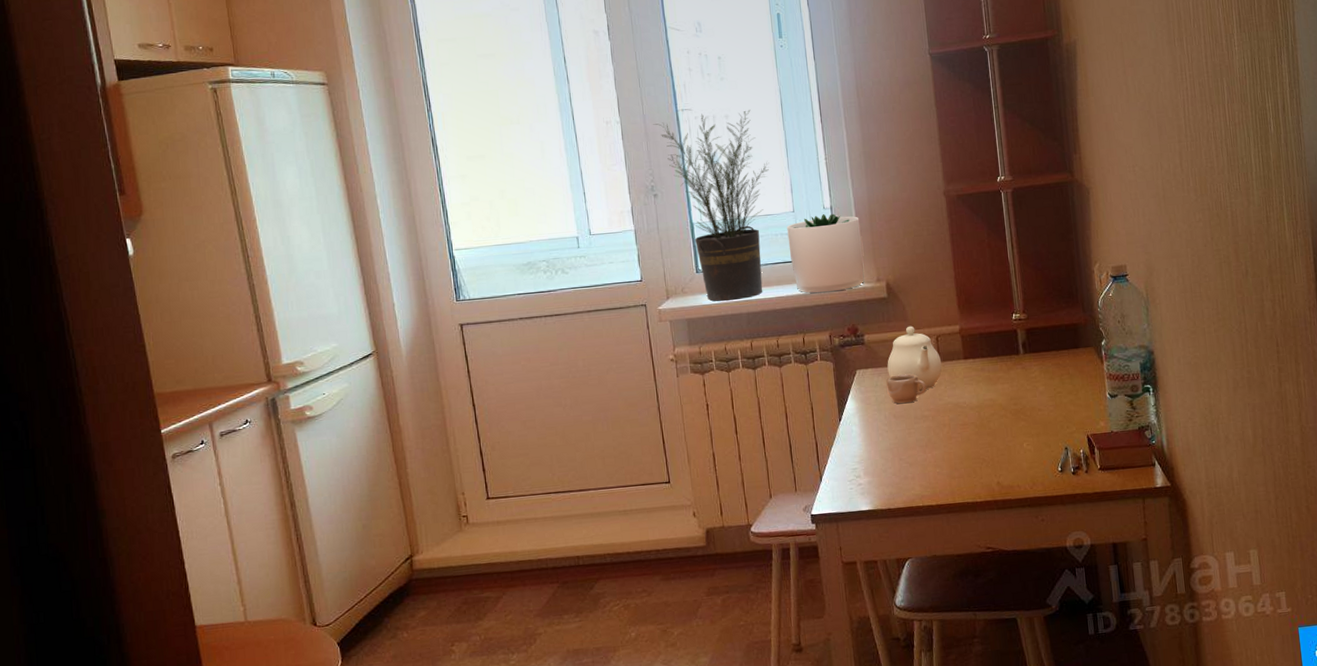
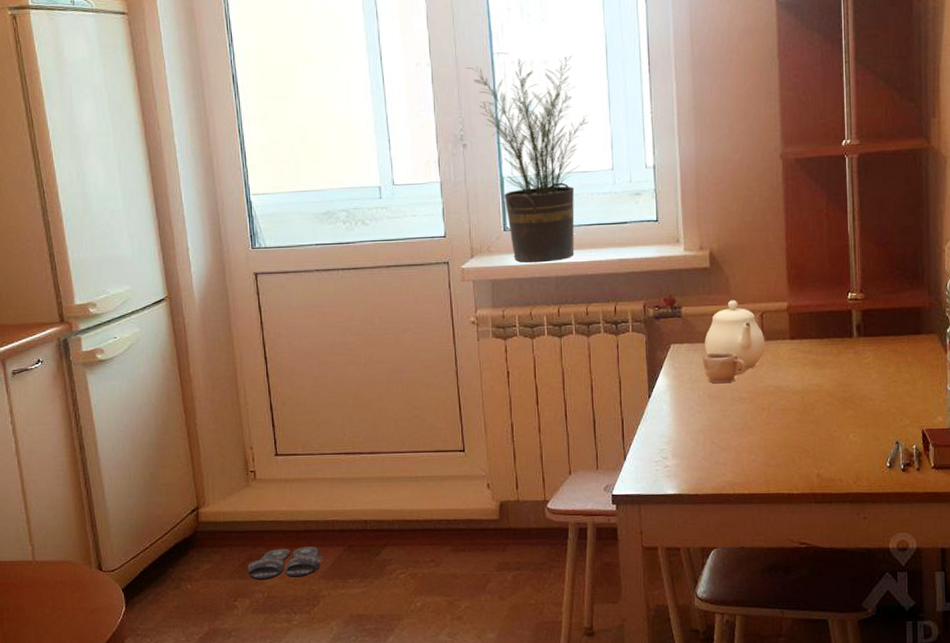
slippers: none [463,586,539,623] -> present [247,547,324,580]
planter: present [787,213,864,294] -> none [604,173,686,259]

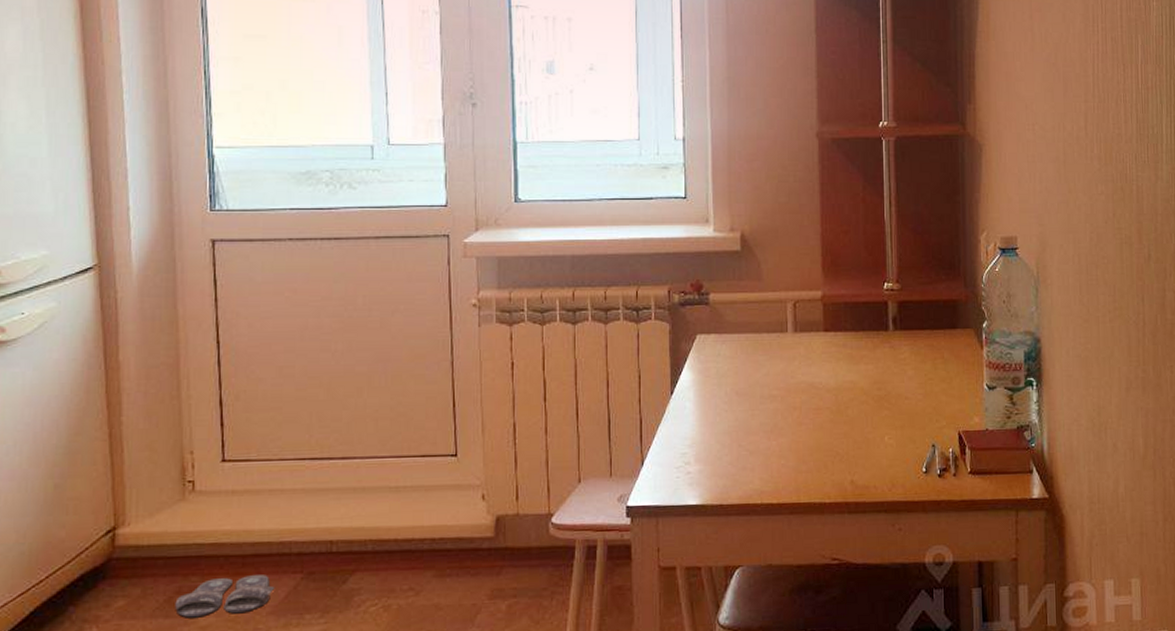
potted plant: present [466,55,589,263] -> none [479,13,615,240]
cup: present [703,351,746,384] -> none [731,344,777,379]
teapot: present [705,300,766,371] -> none [733,287,798,365]

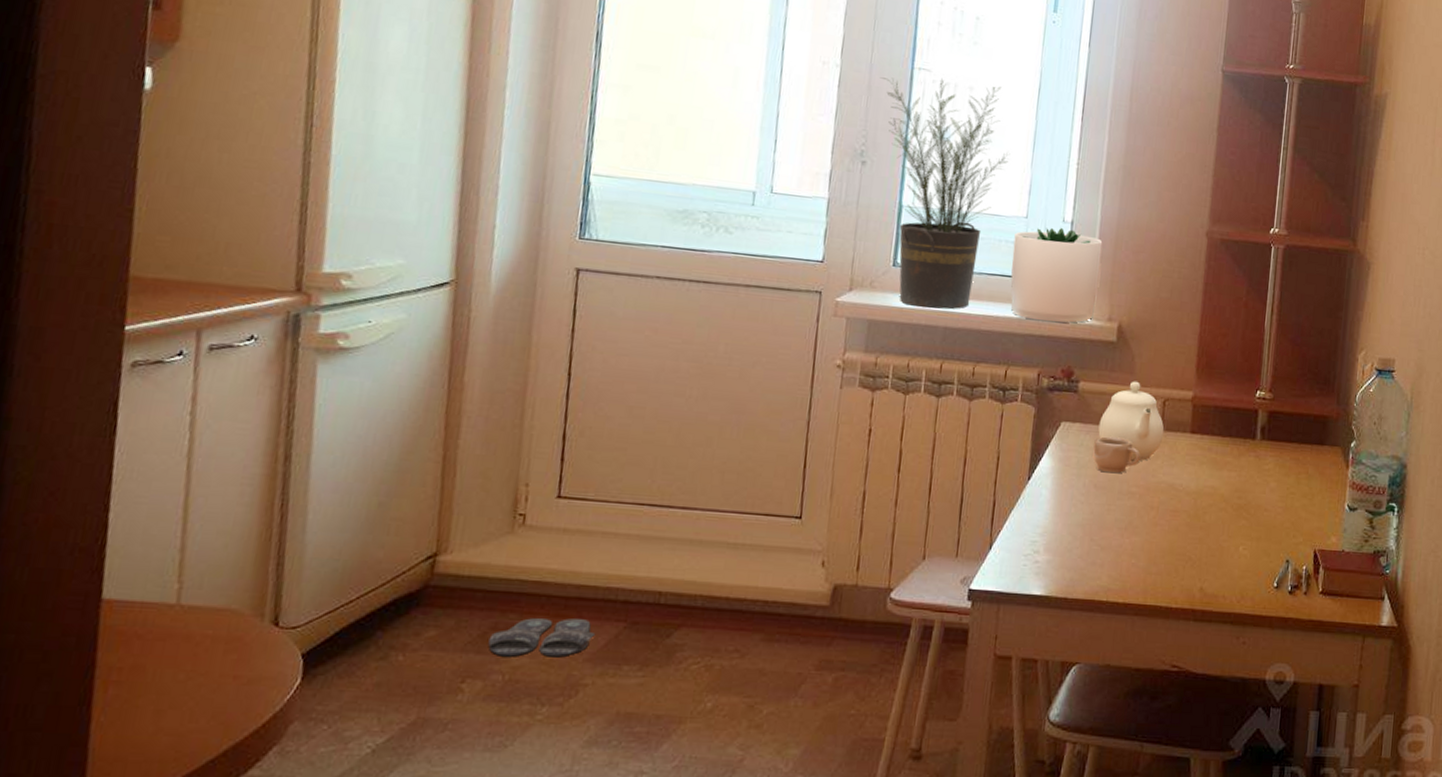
potted plant: none [479,13,615,240] -> present [880,77,1010,310]
planter: none [629,146,716,239] -> present [1010,228,1103,323]
cup: none [731,344,777,379] -> present [1092,436,1141,474]
teapot: none [733,287,798,365] -> present [1098,381,1165,461]

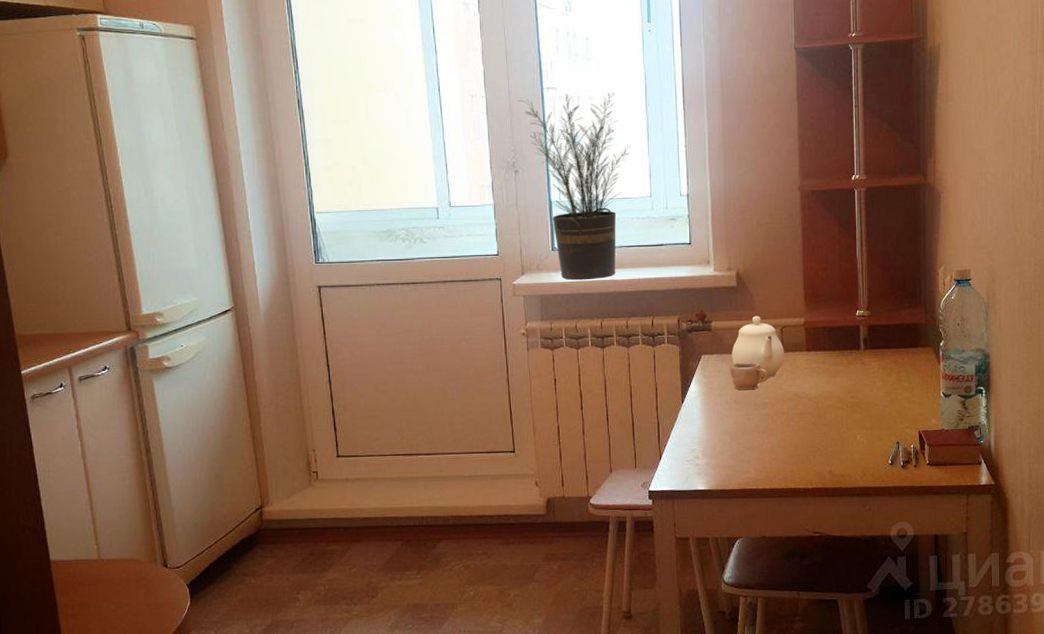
slippers: present [488,618,596,658] -> none [309,542,383,573]
planter: present [1010,228,1103,323] -> none [643,201,716,278]

